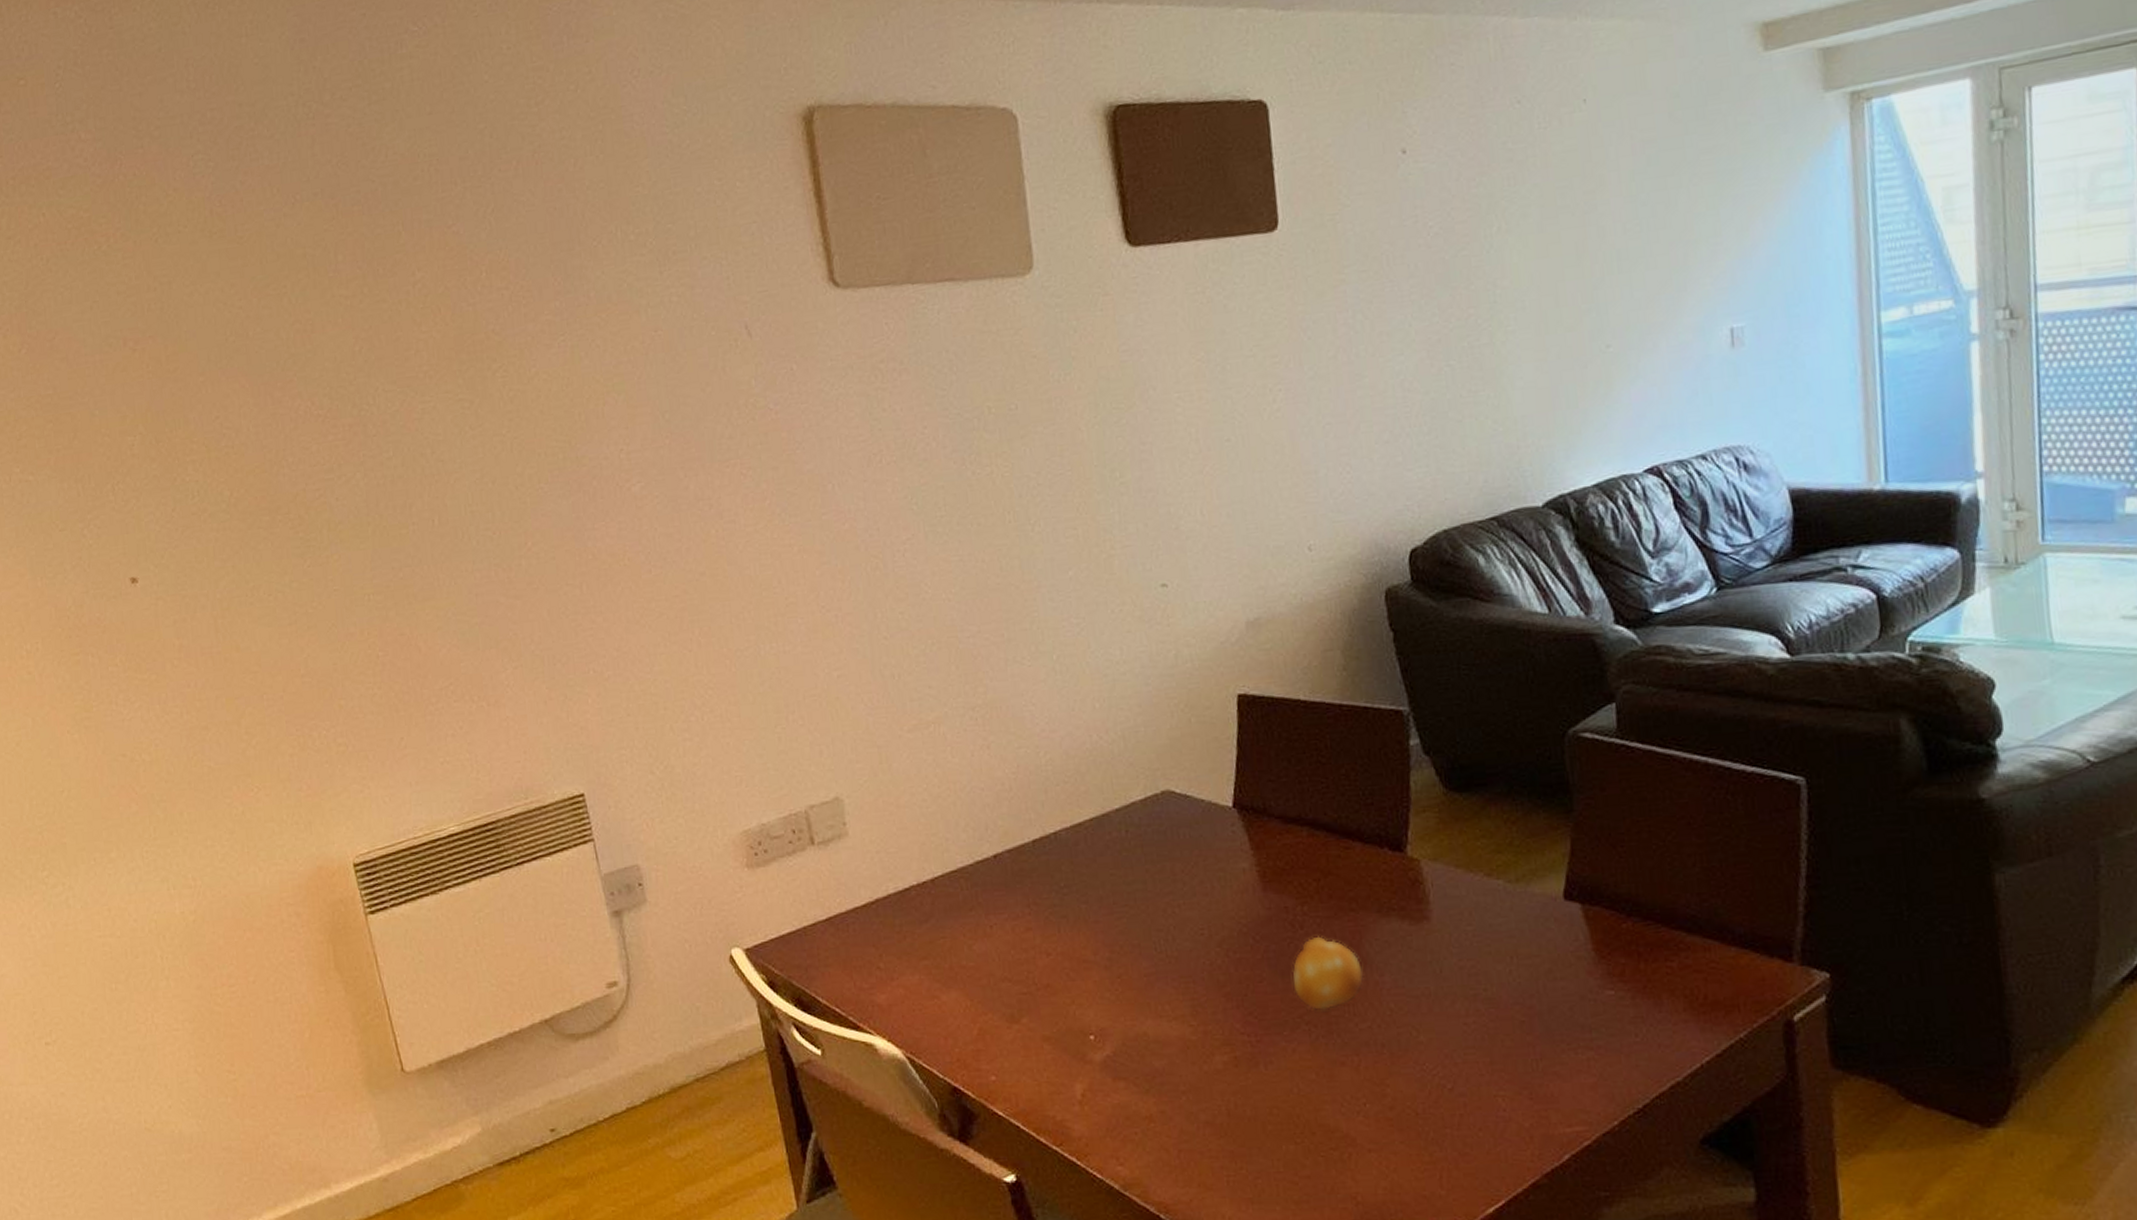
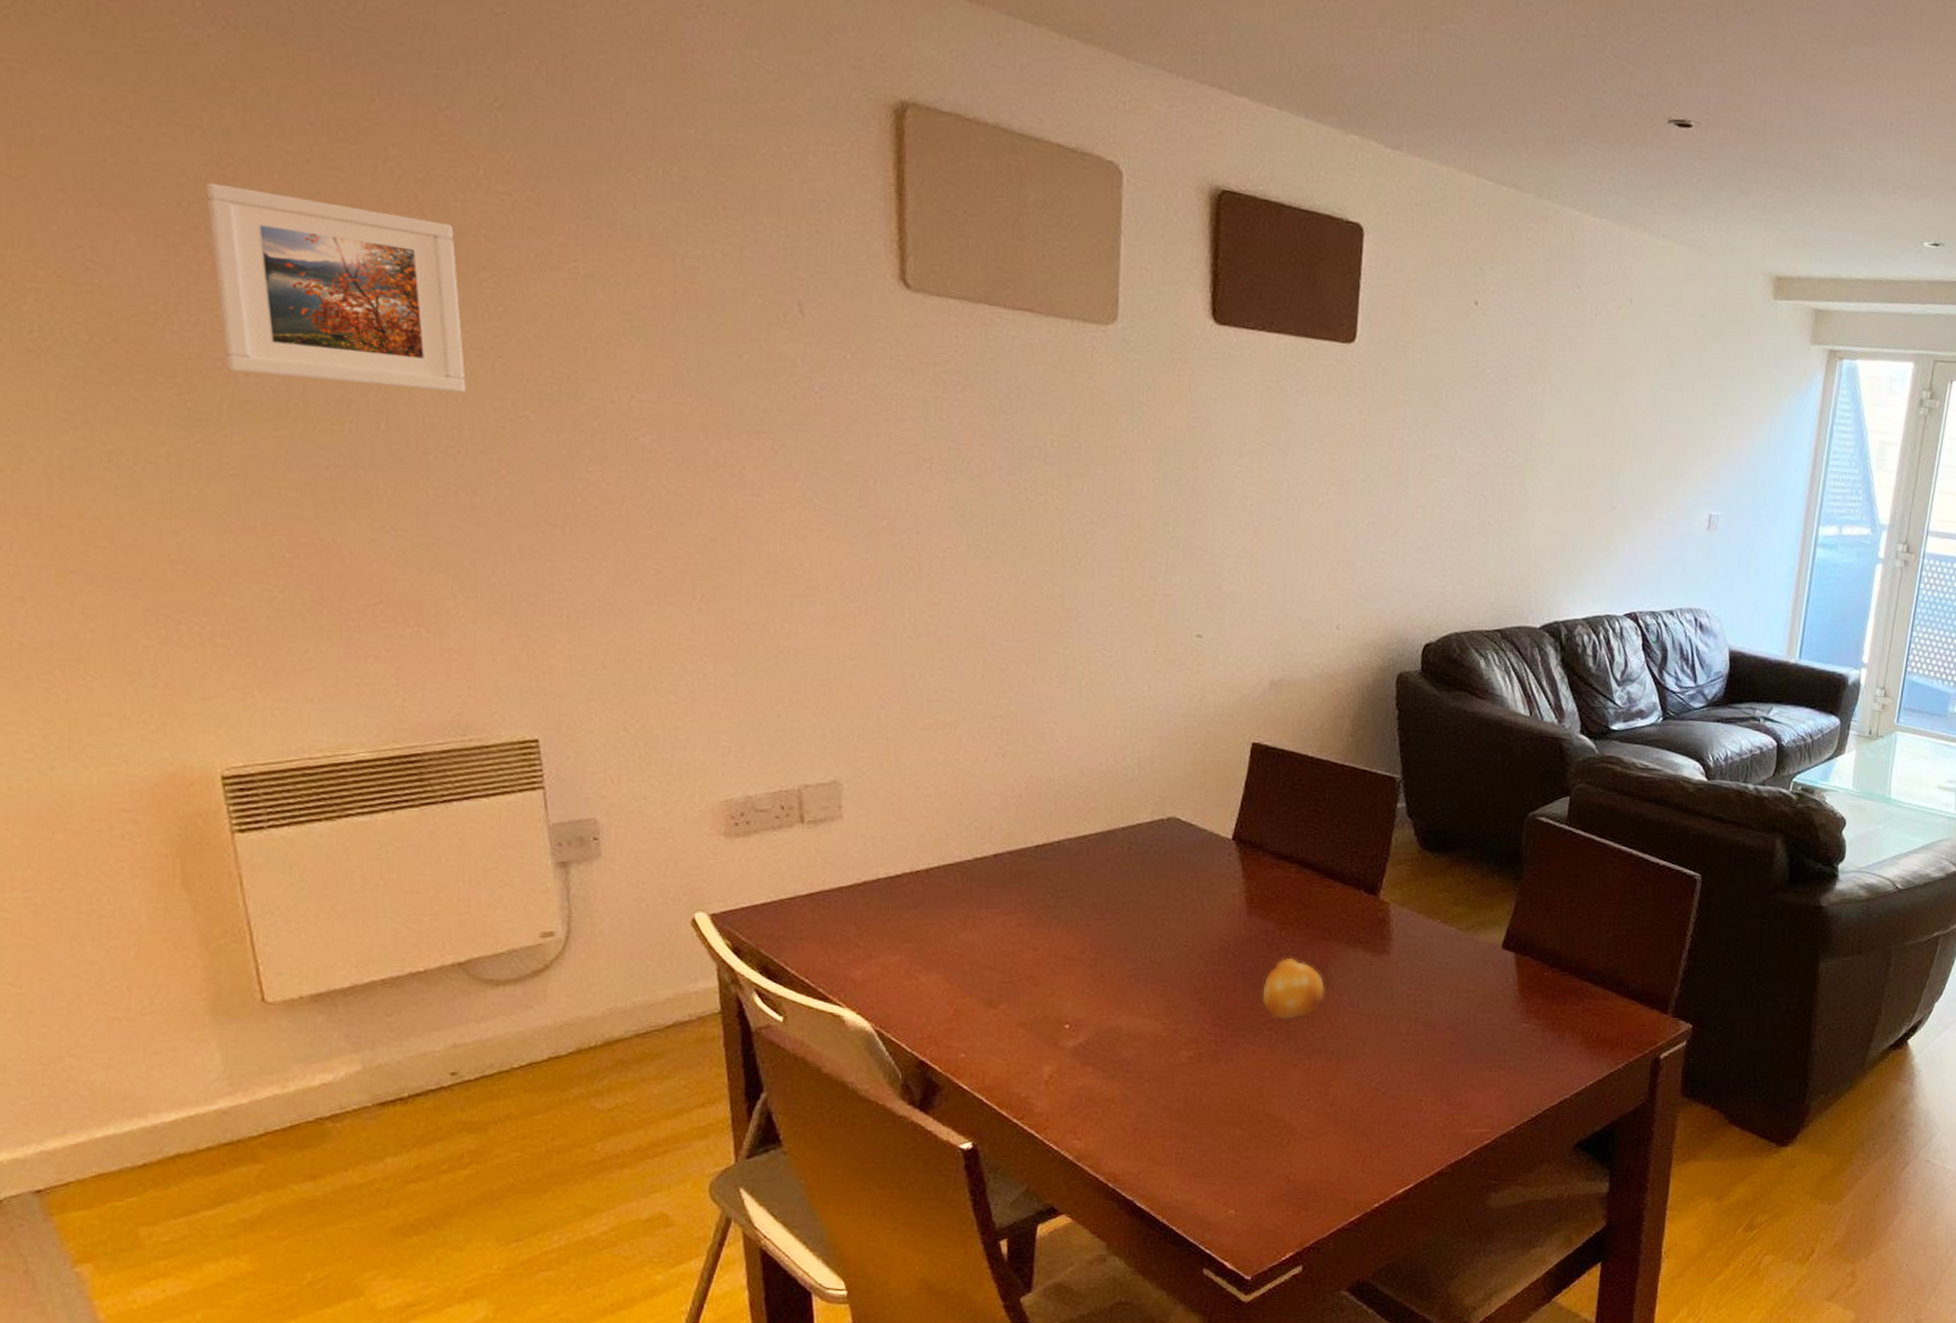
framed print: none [294,327,494,499] -> present [205,182,466,393]

